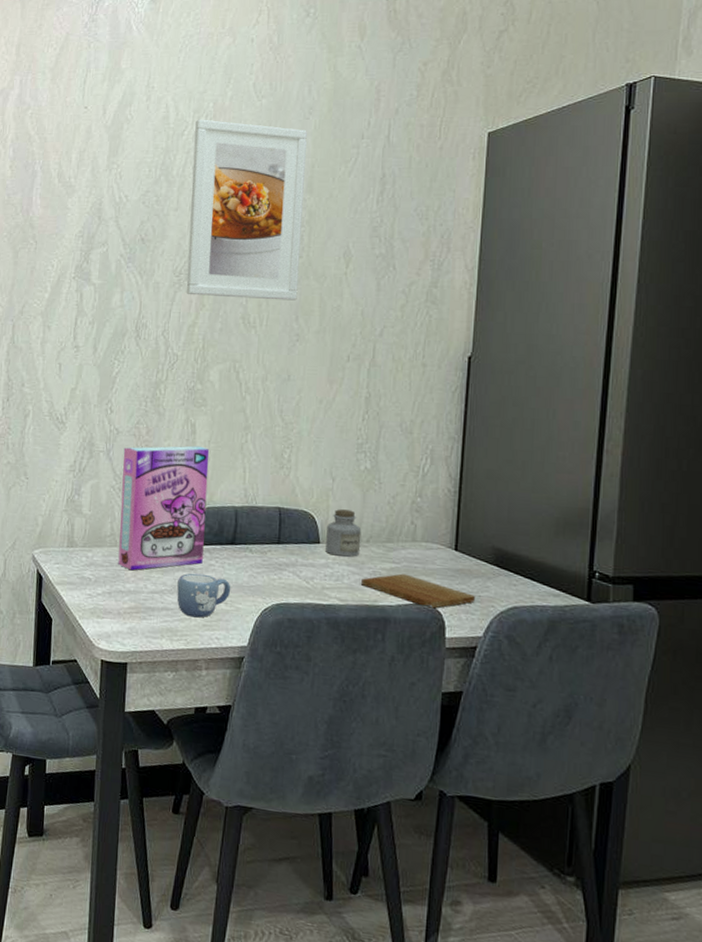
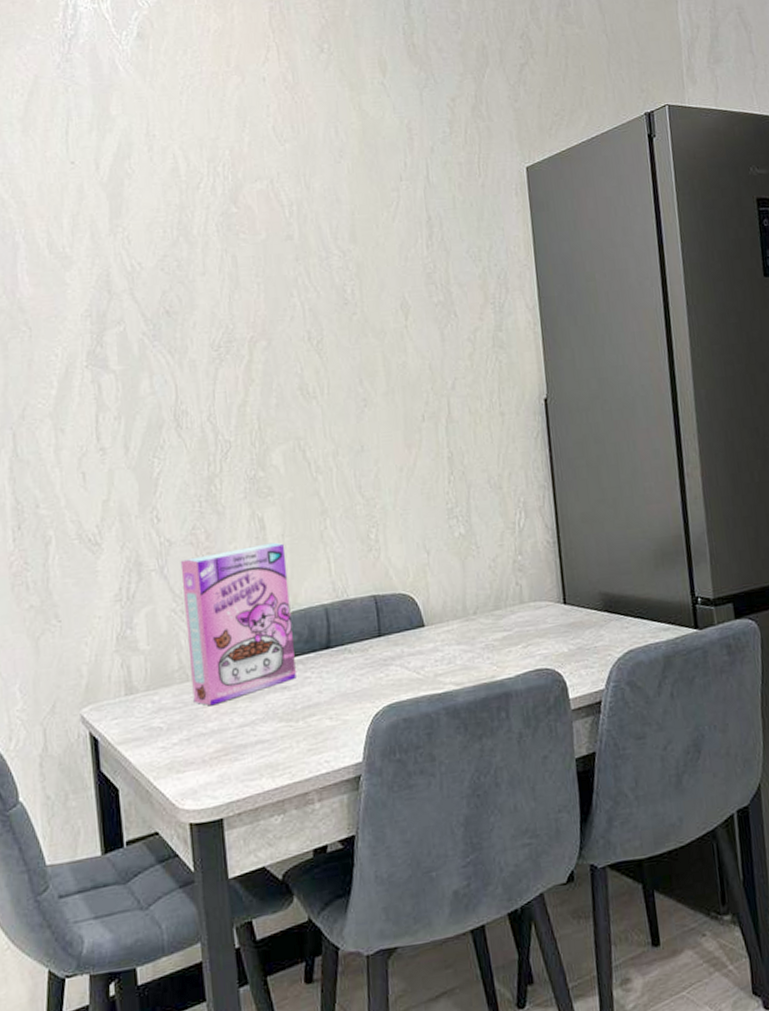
mug: present [177,573,231,618] -> none [270,689,334,745]
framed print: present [186,119,307,301] -> none [212,169,358,370]
jar: present [326,509,362,557] -> none [429,583,469,637]
cutting board: present [361,573,475,609] -> none [475,640,592,672]

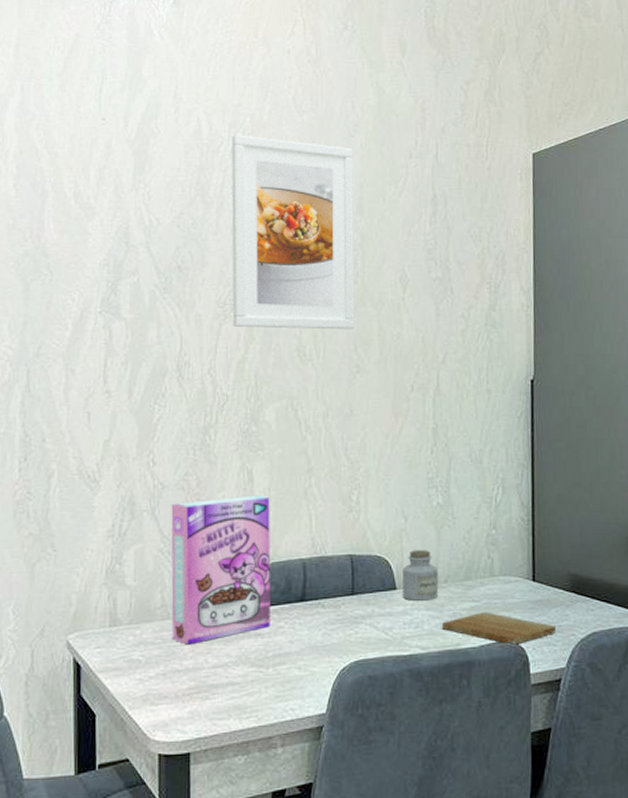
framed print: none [212,169,358,370] -> present [231,135,355,330]
jar: none [429,583,469,637] -> present [403,550,439,601]
cutting board: none [475,640,592,672] -> present [442,612,556,645]

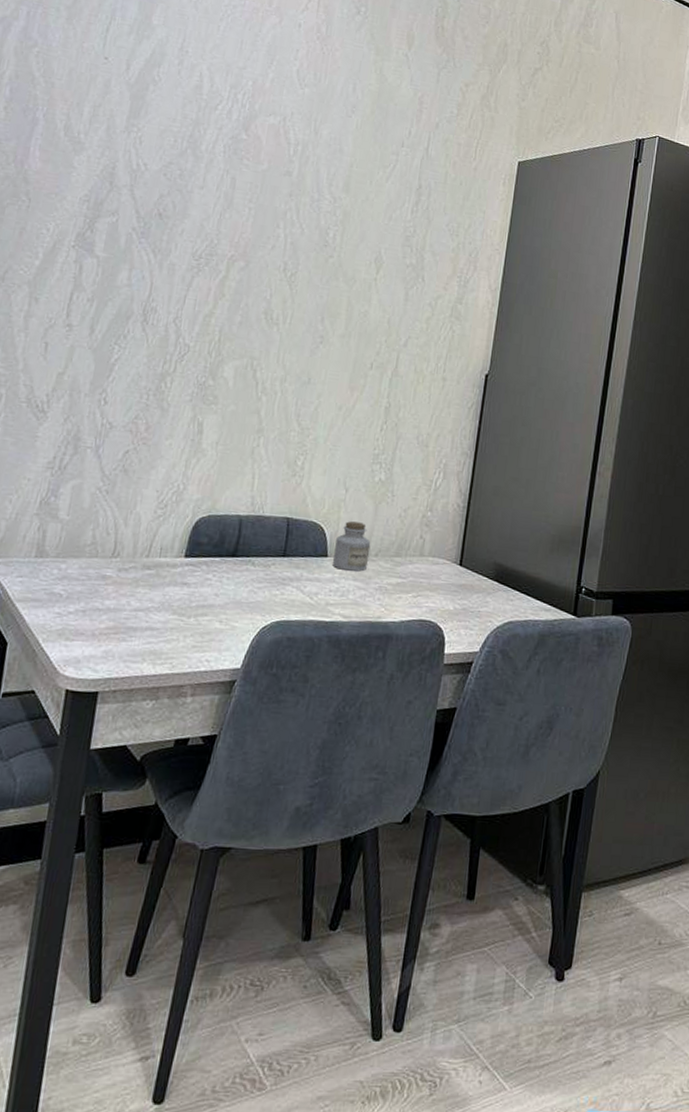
cereal box: present [171,495,270,645] -> none [97,444,217,585]
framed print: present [231,135,355,330] -> none [205,96,348,301]
cutting board: present [442,612,556,645] -> none [366,588,475,624]

